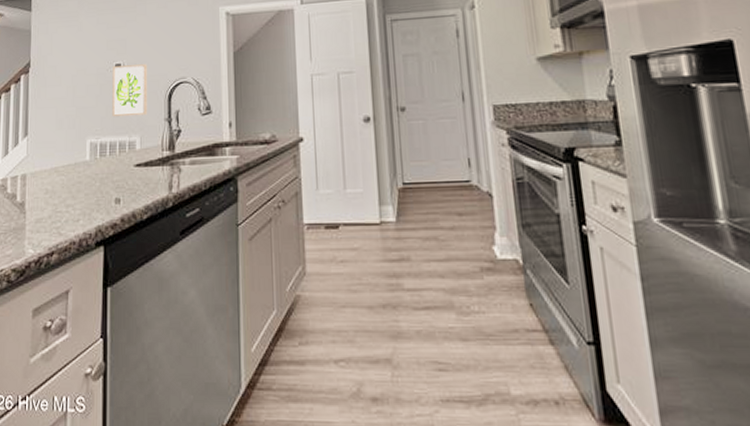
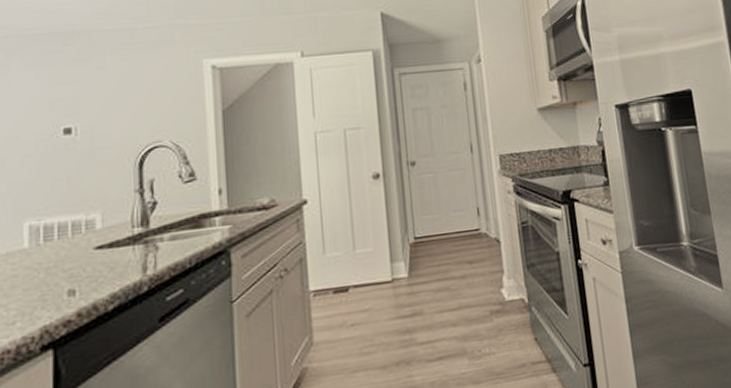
wall art: present [112,64,147,117] -> none [59,127,110,193]

